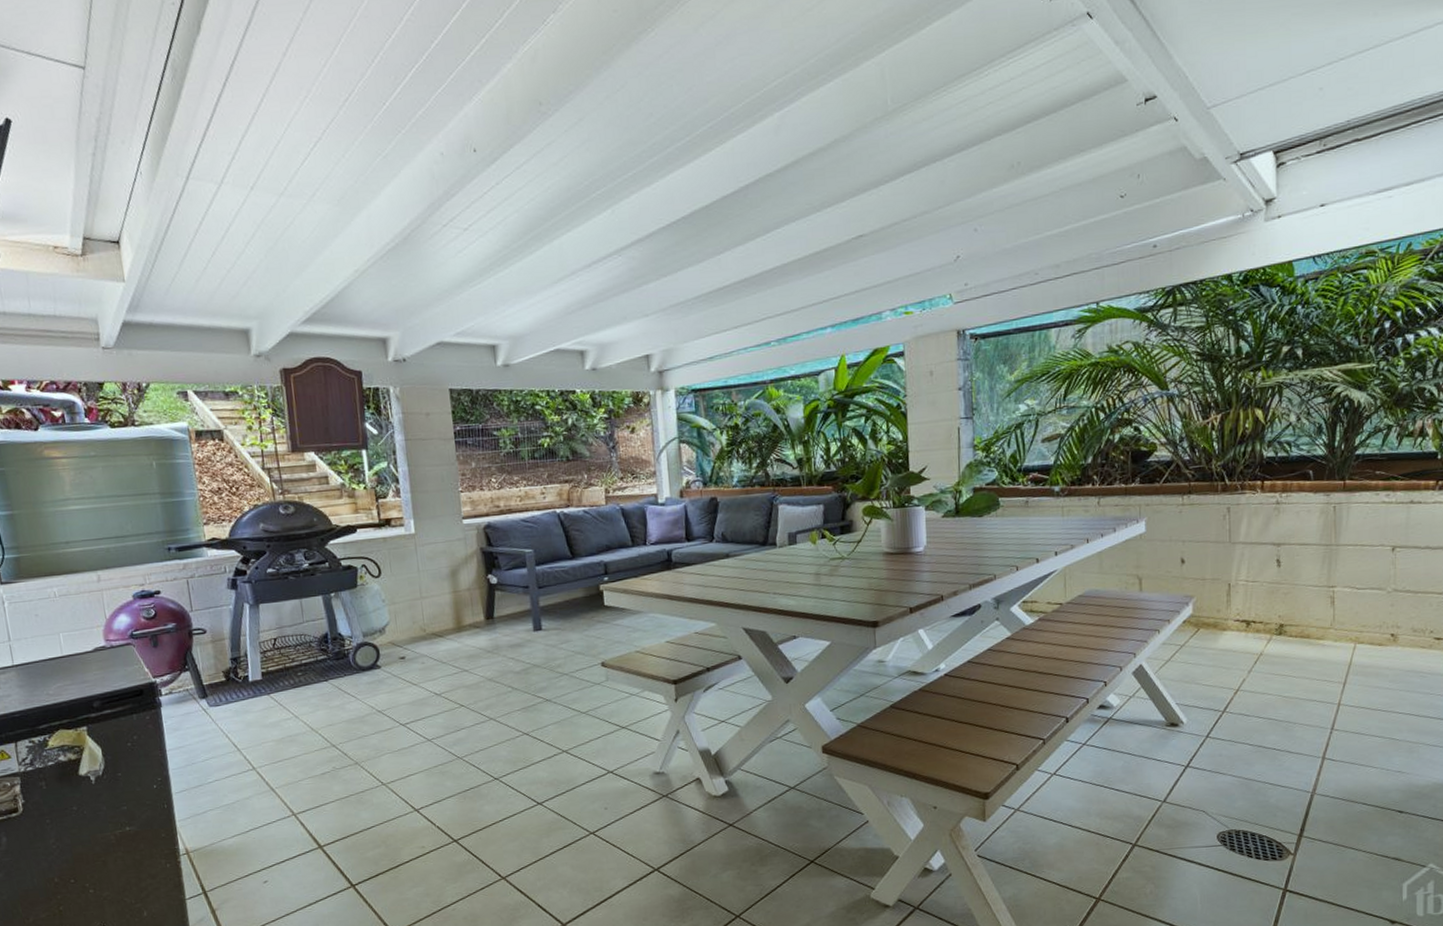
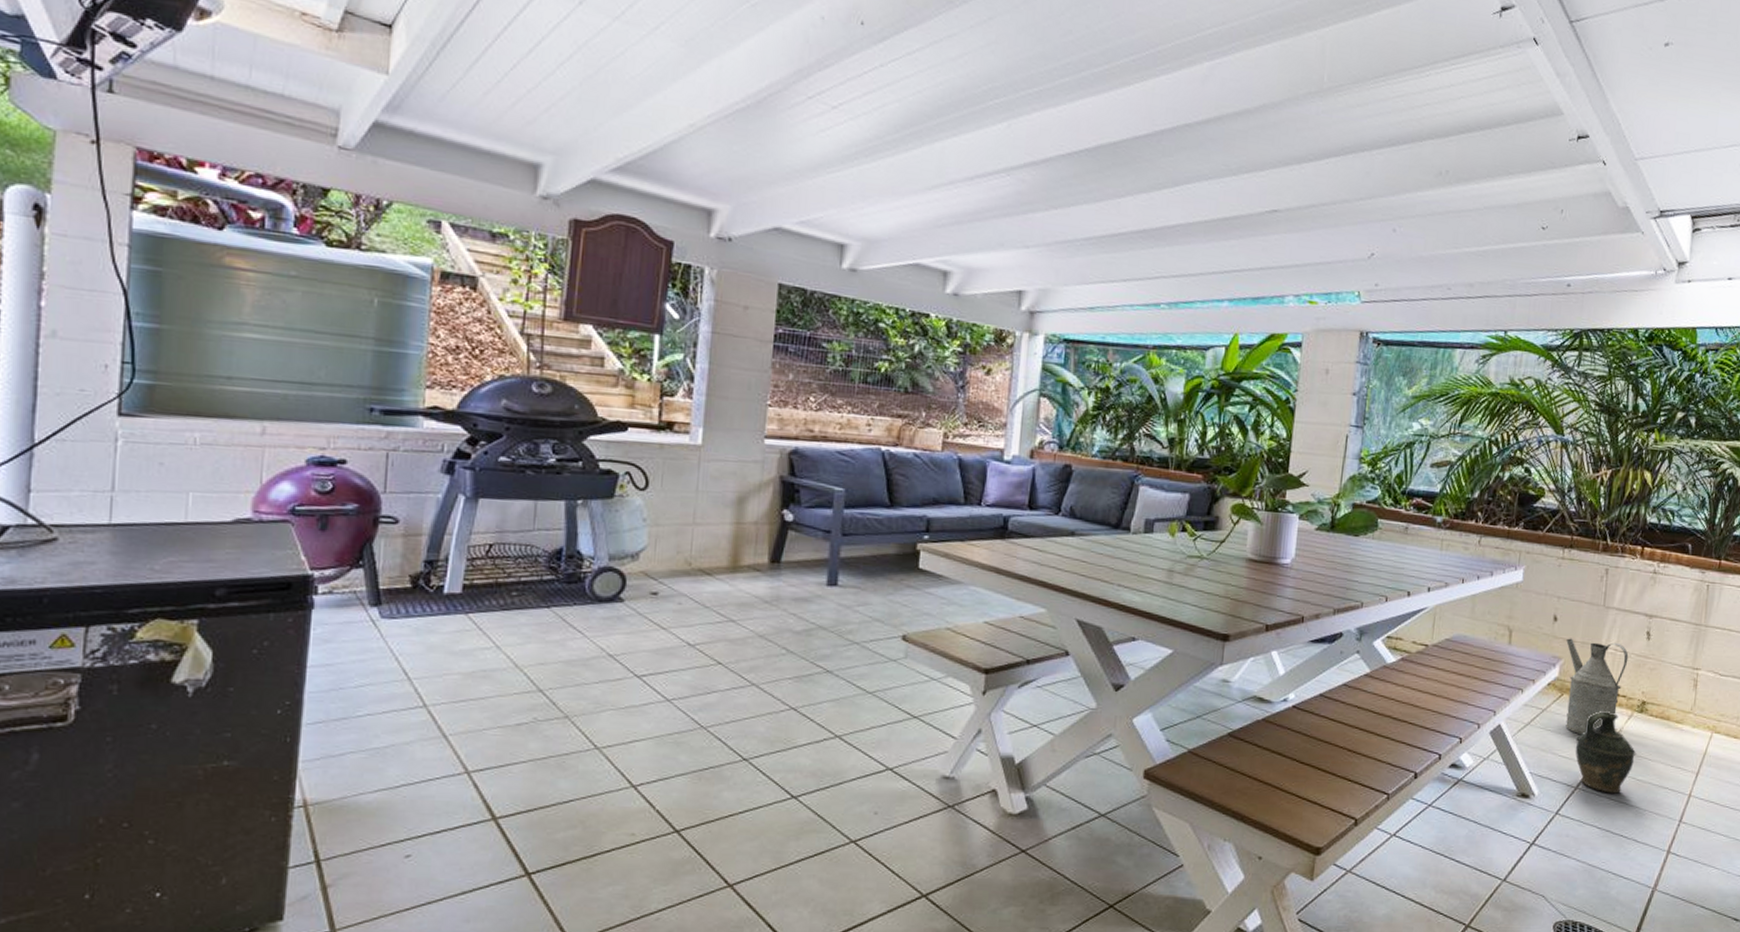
watering can: none [1196,574,1261,664] -> present [1565,638,1629,735]
ceramic jug: none [1218,638,1280,713] -> present [1575,711,1637,794]

